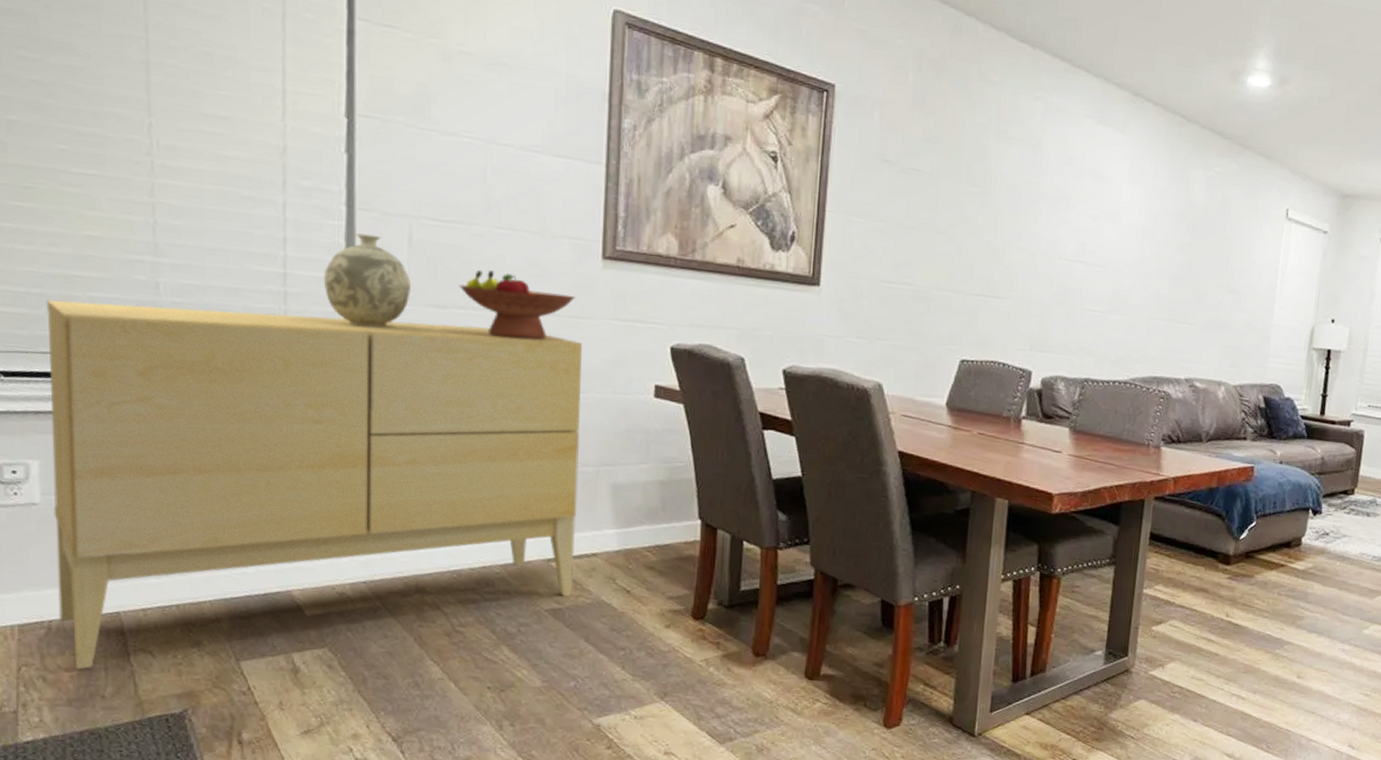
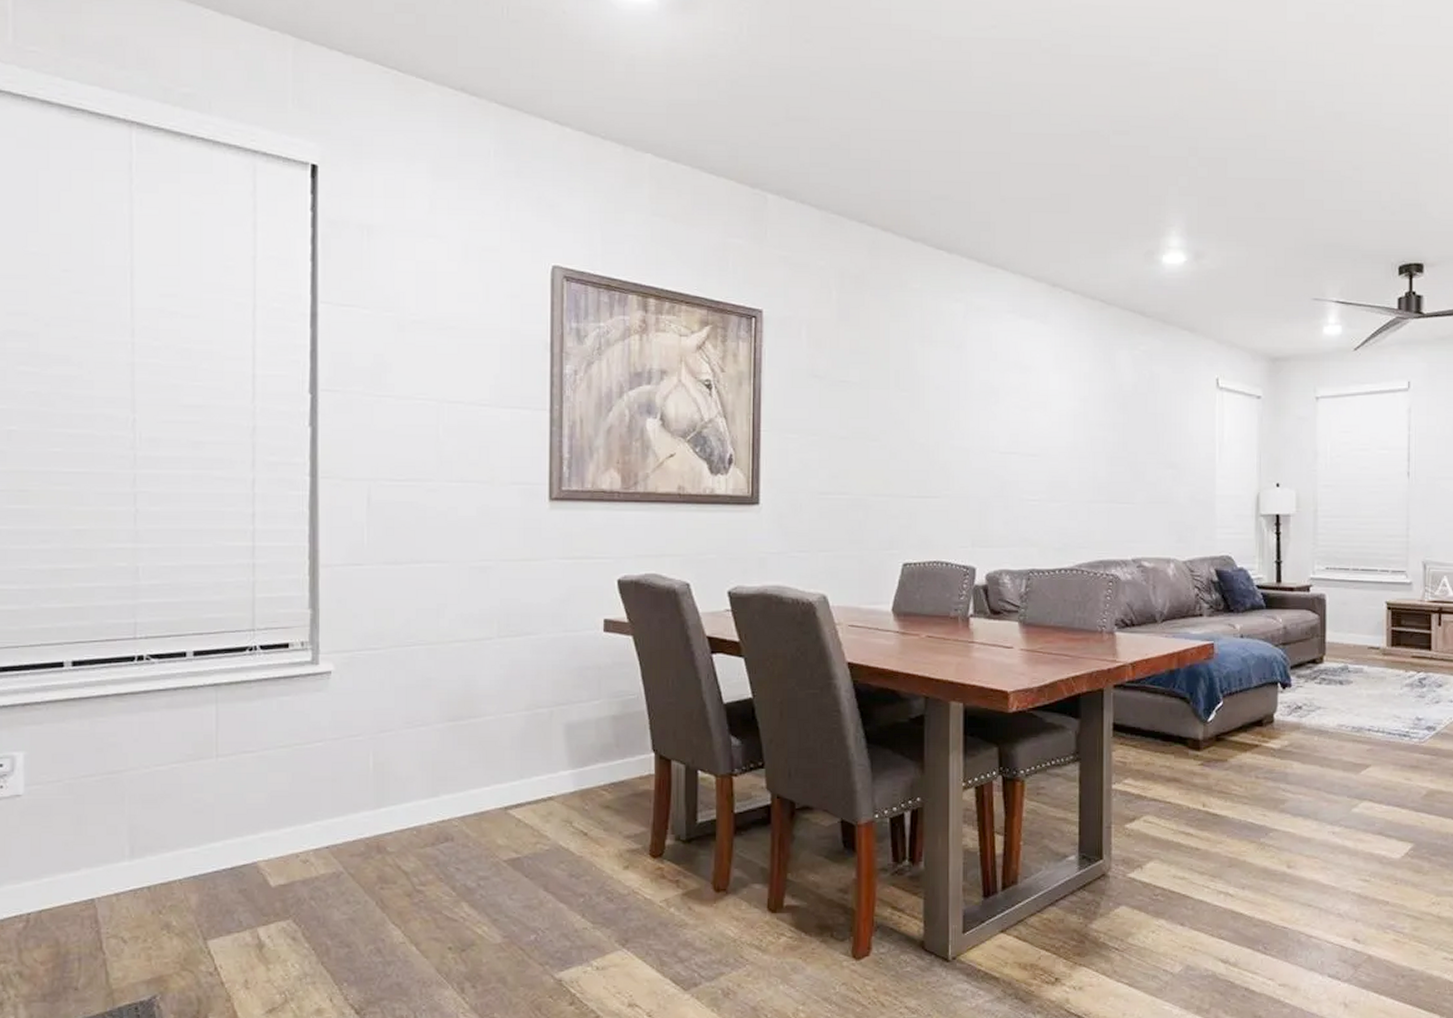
sideboard: present [46,299,582,670] -> none [36,579,533,962]
decorative vase: present [323,233,411,328] -> none [289,501,370,590]
fruit bowl: present [459,269,575,340] -> none [414,523,524,587]

